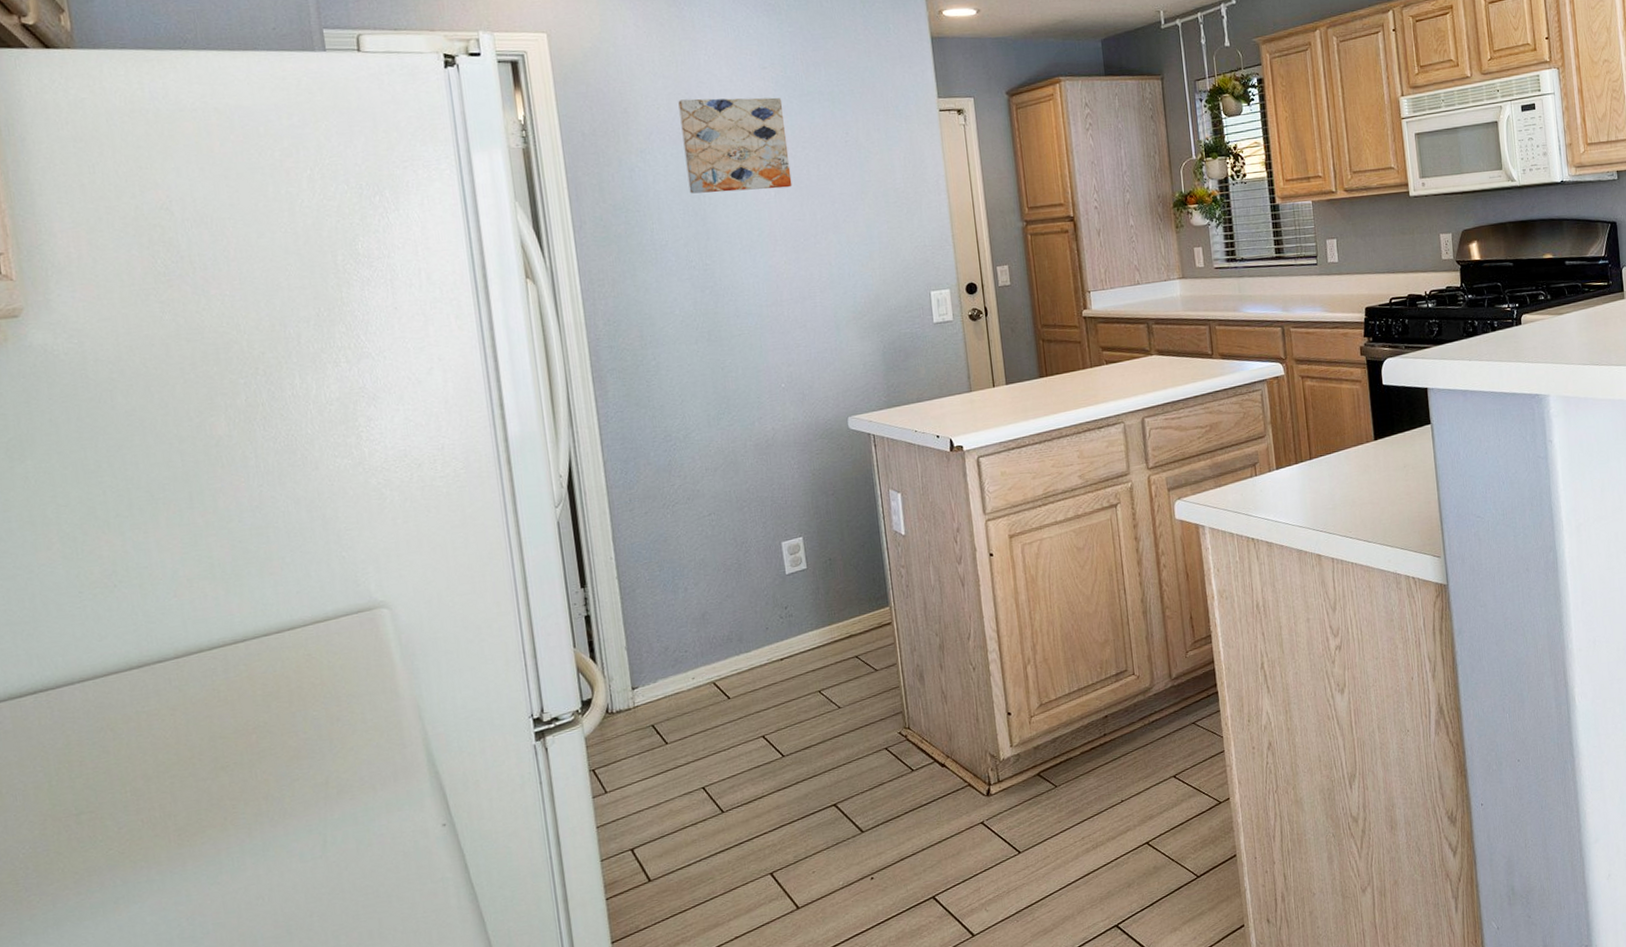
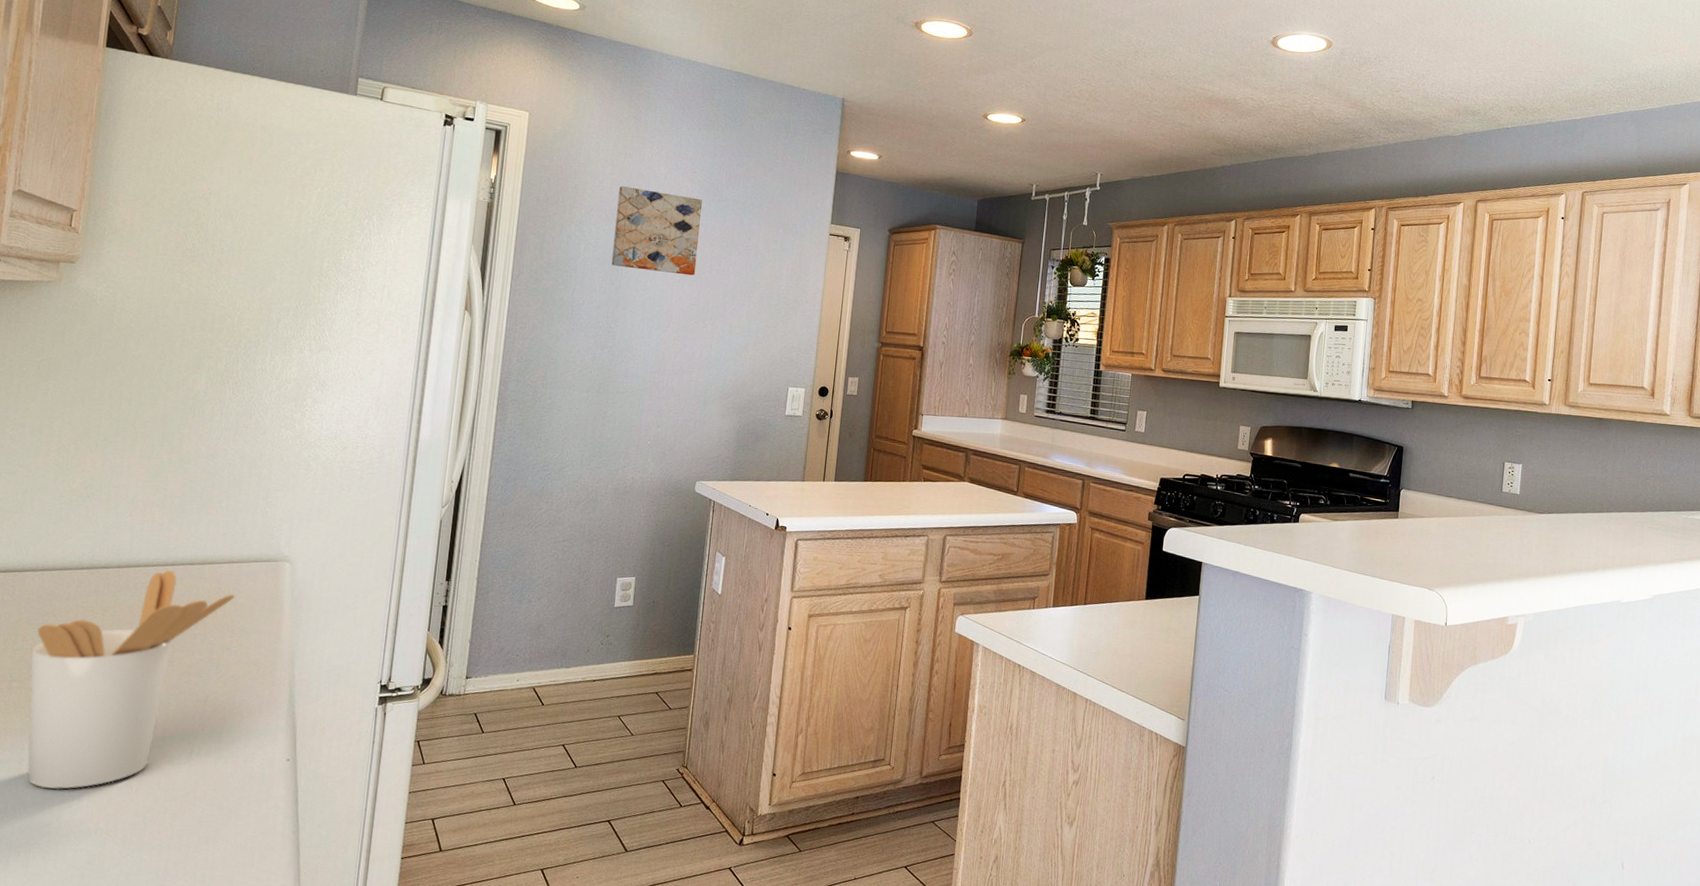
utensil holder: none [94,646,331,925] -> present [27,569,235,790]

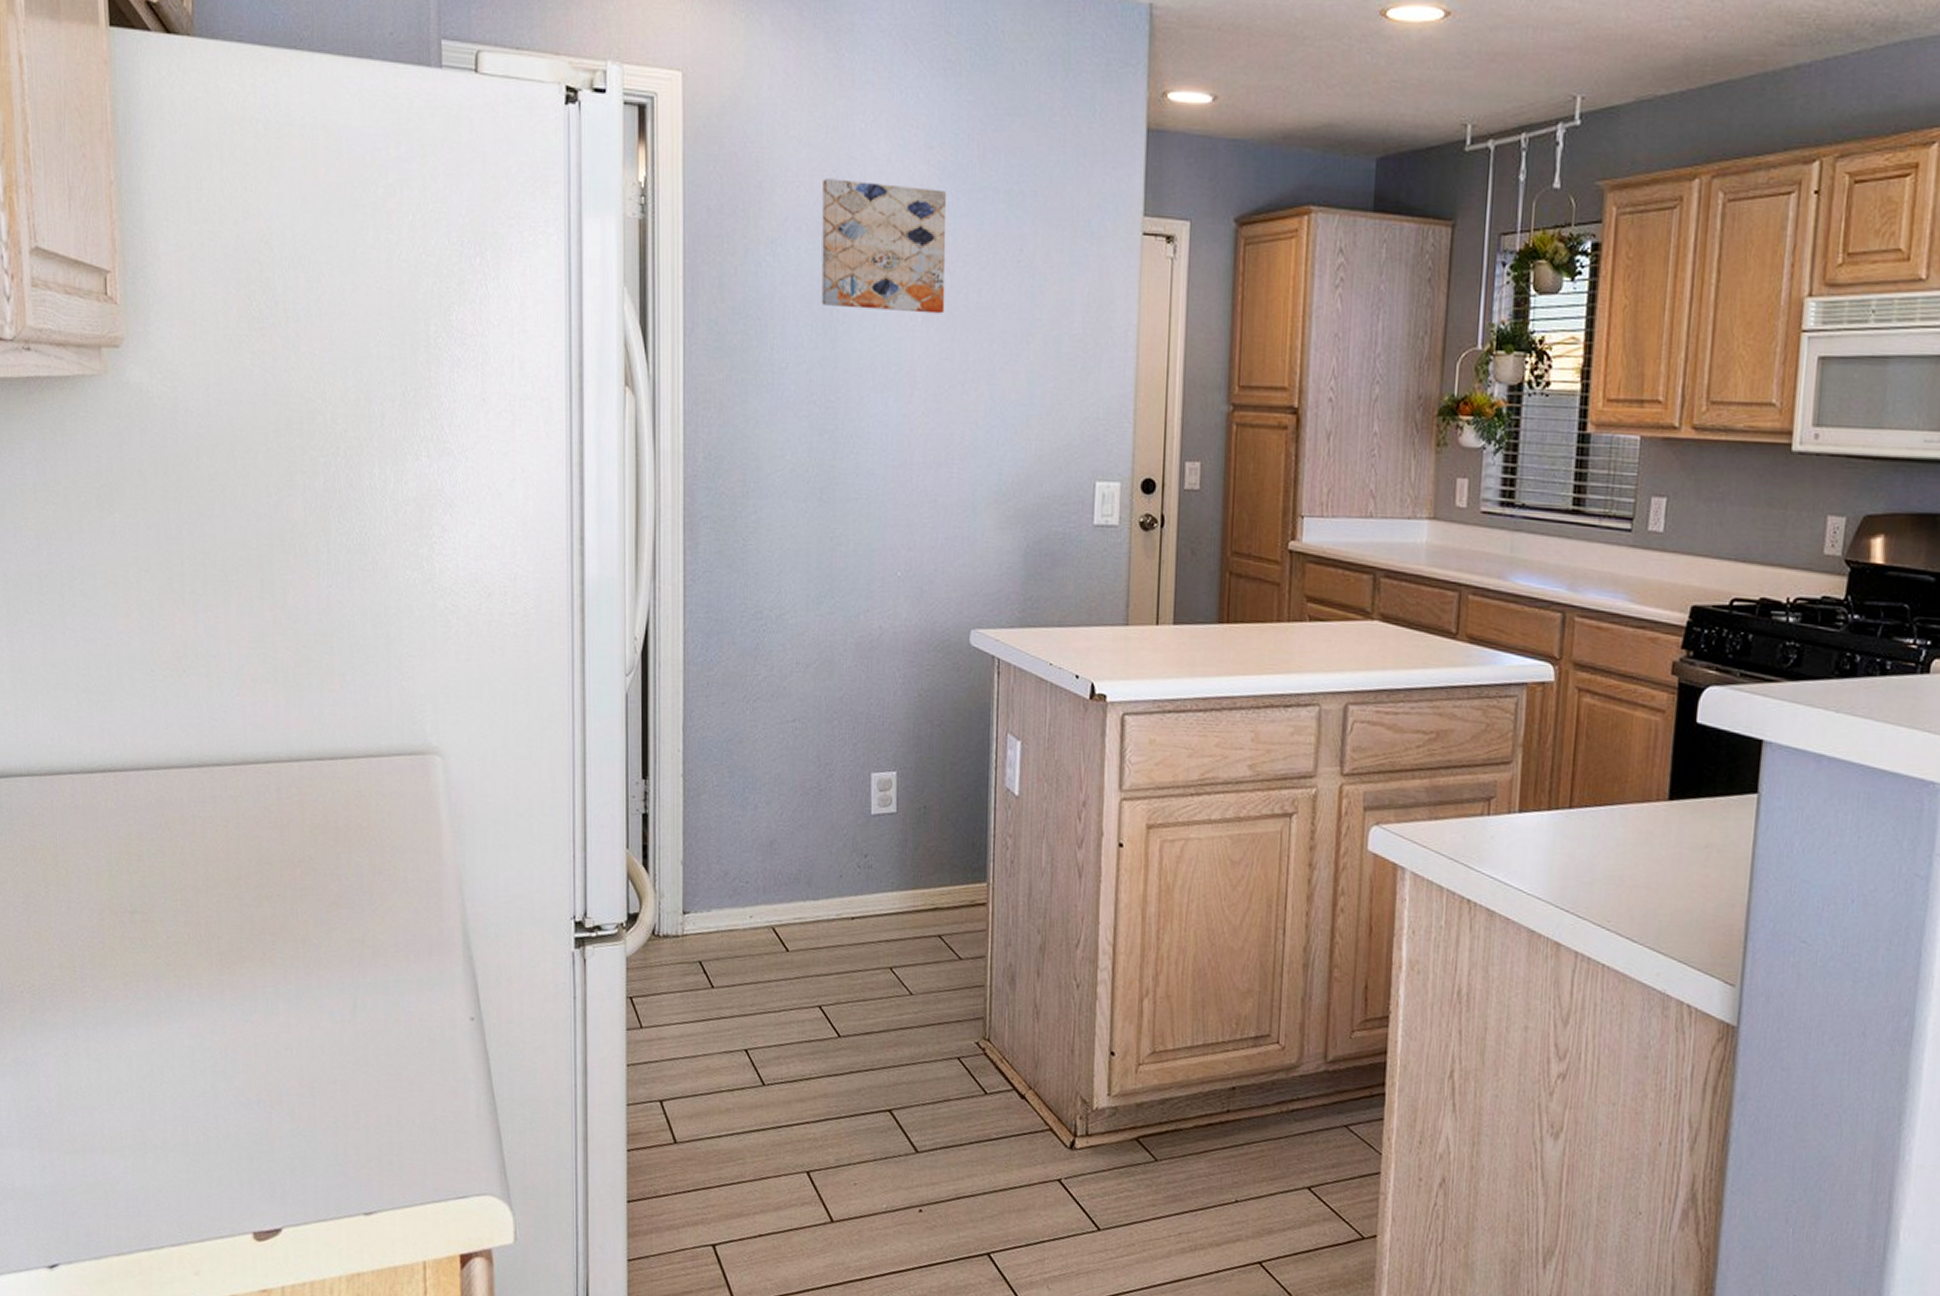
utensil holder: present [27,569,235,790] -> none [149,766,379,1051]

